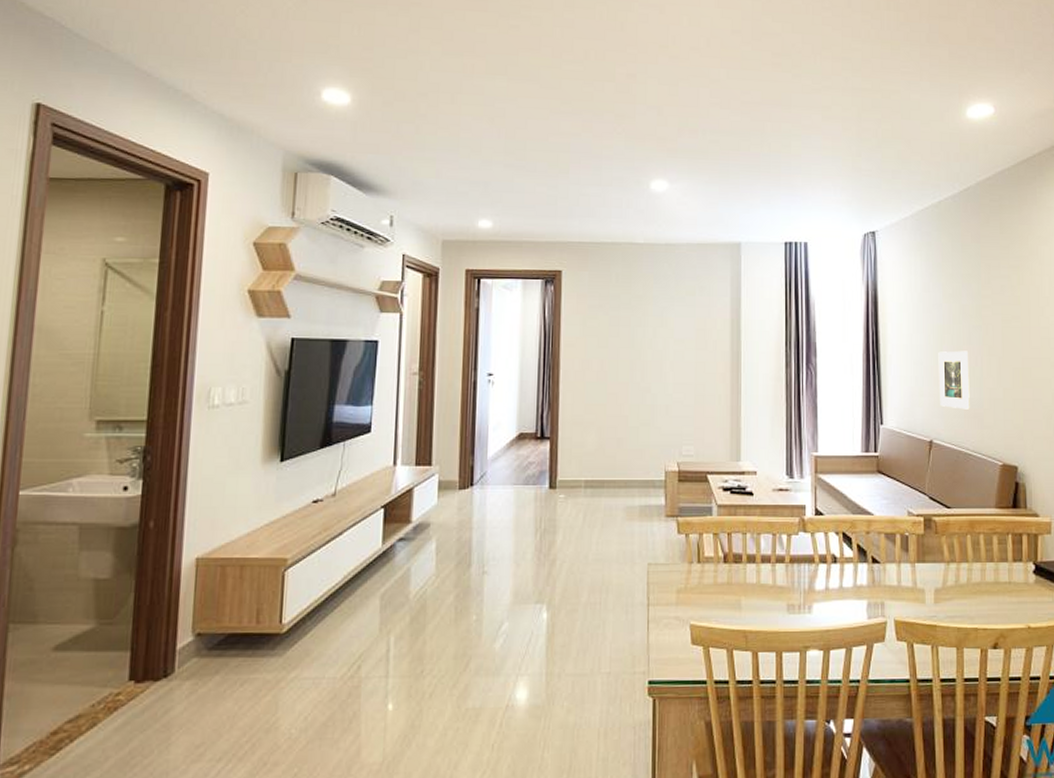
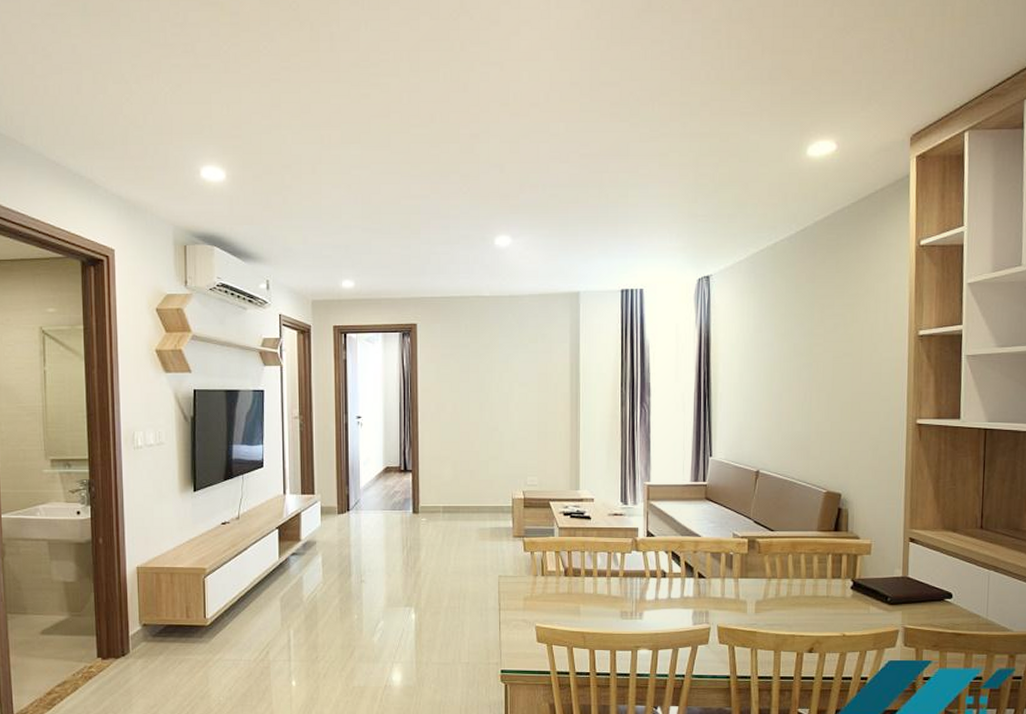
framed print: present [938,350,970,410] -> none [767,387,798,442]

